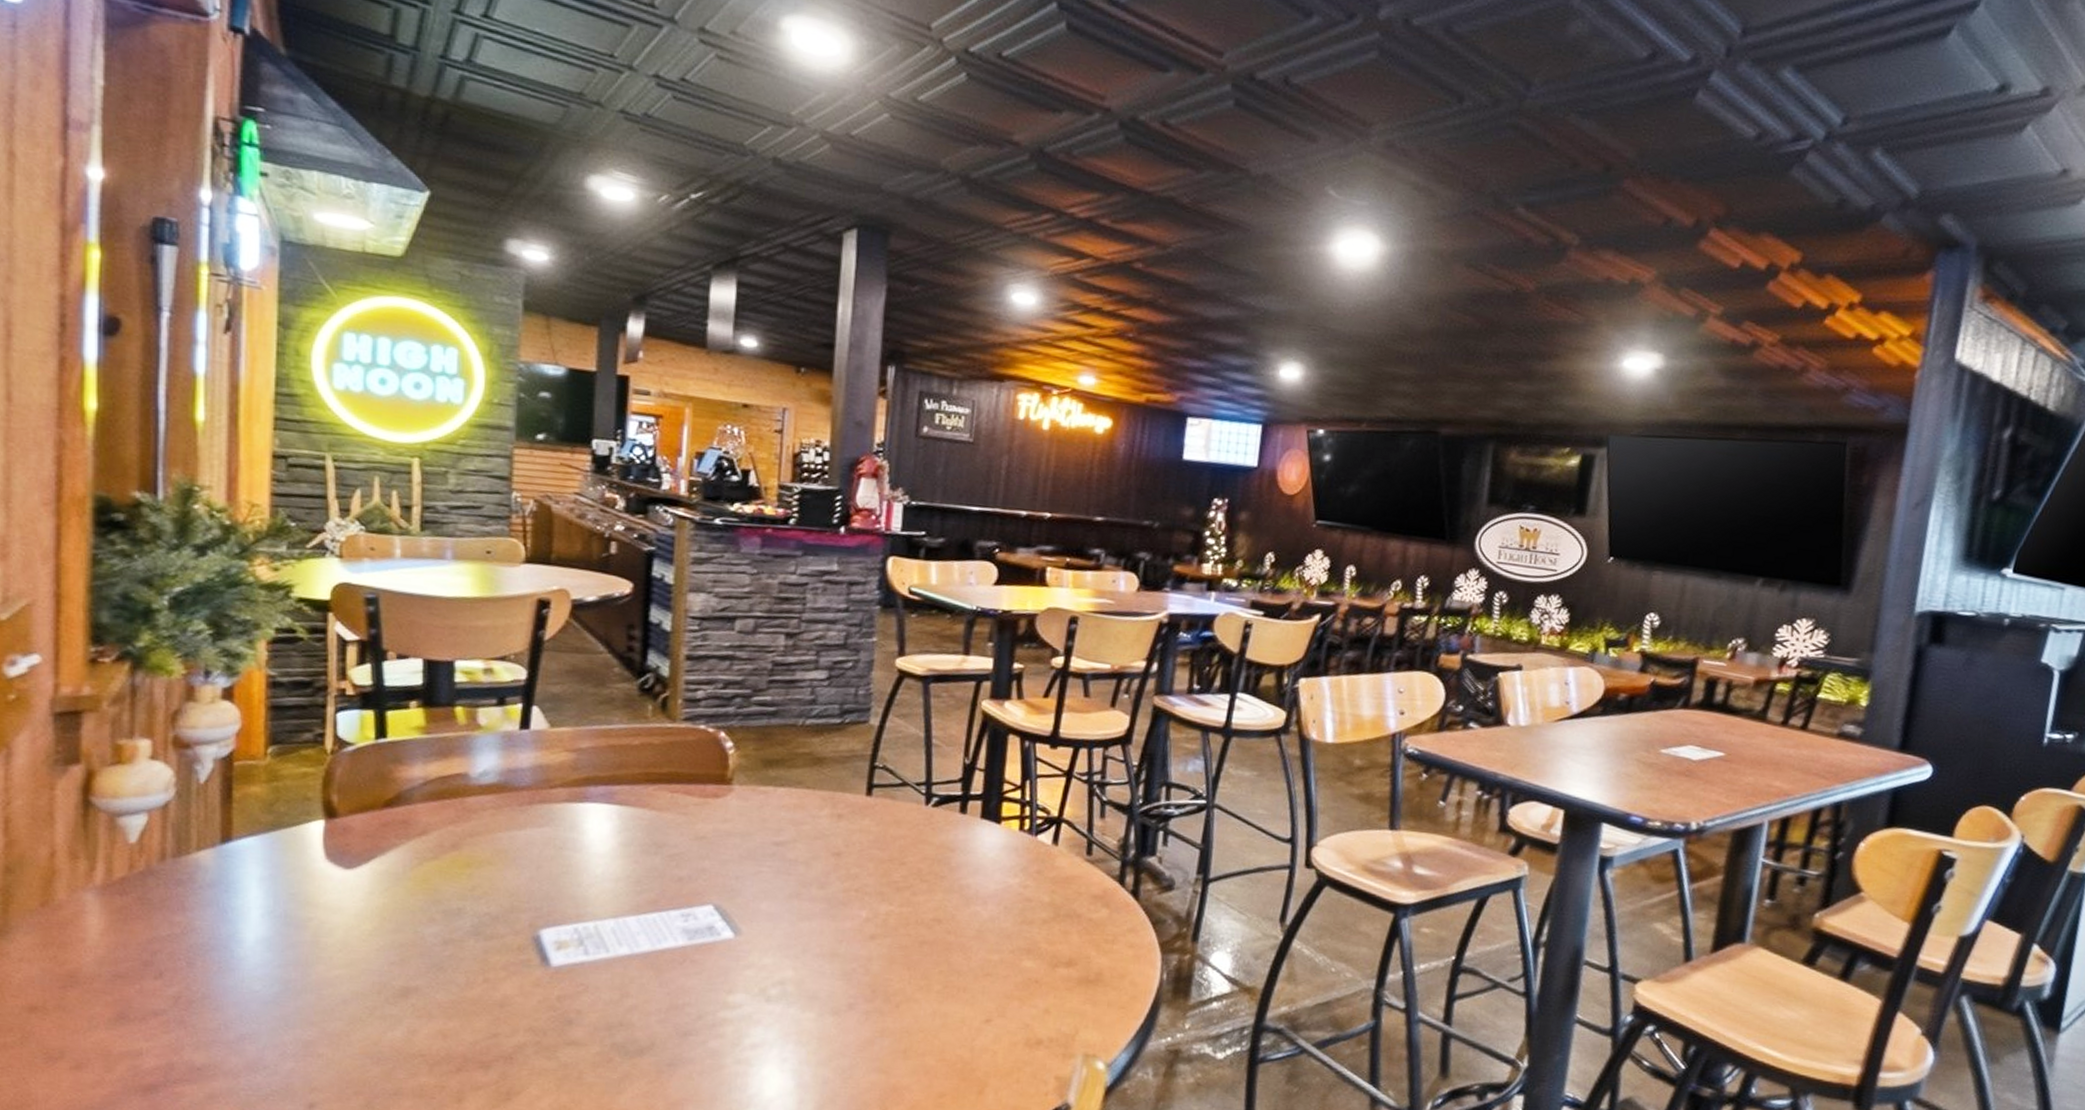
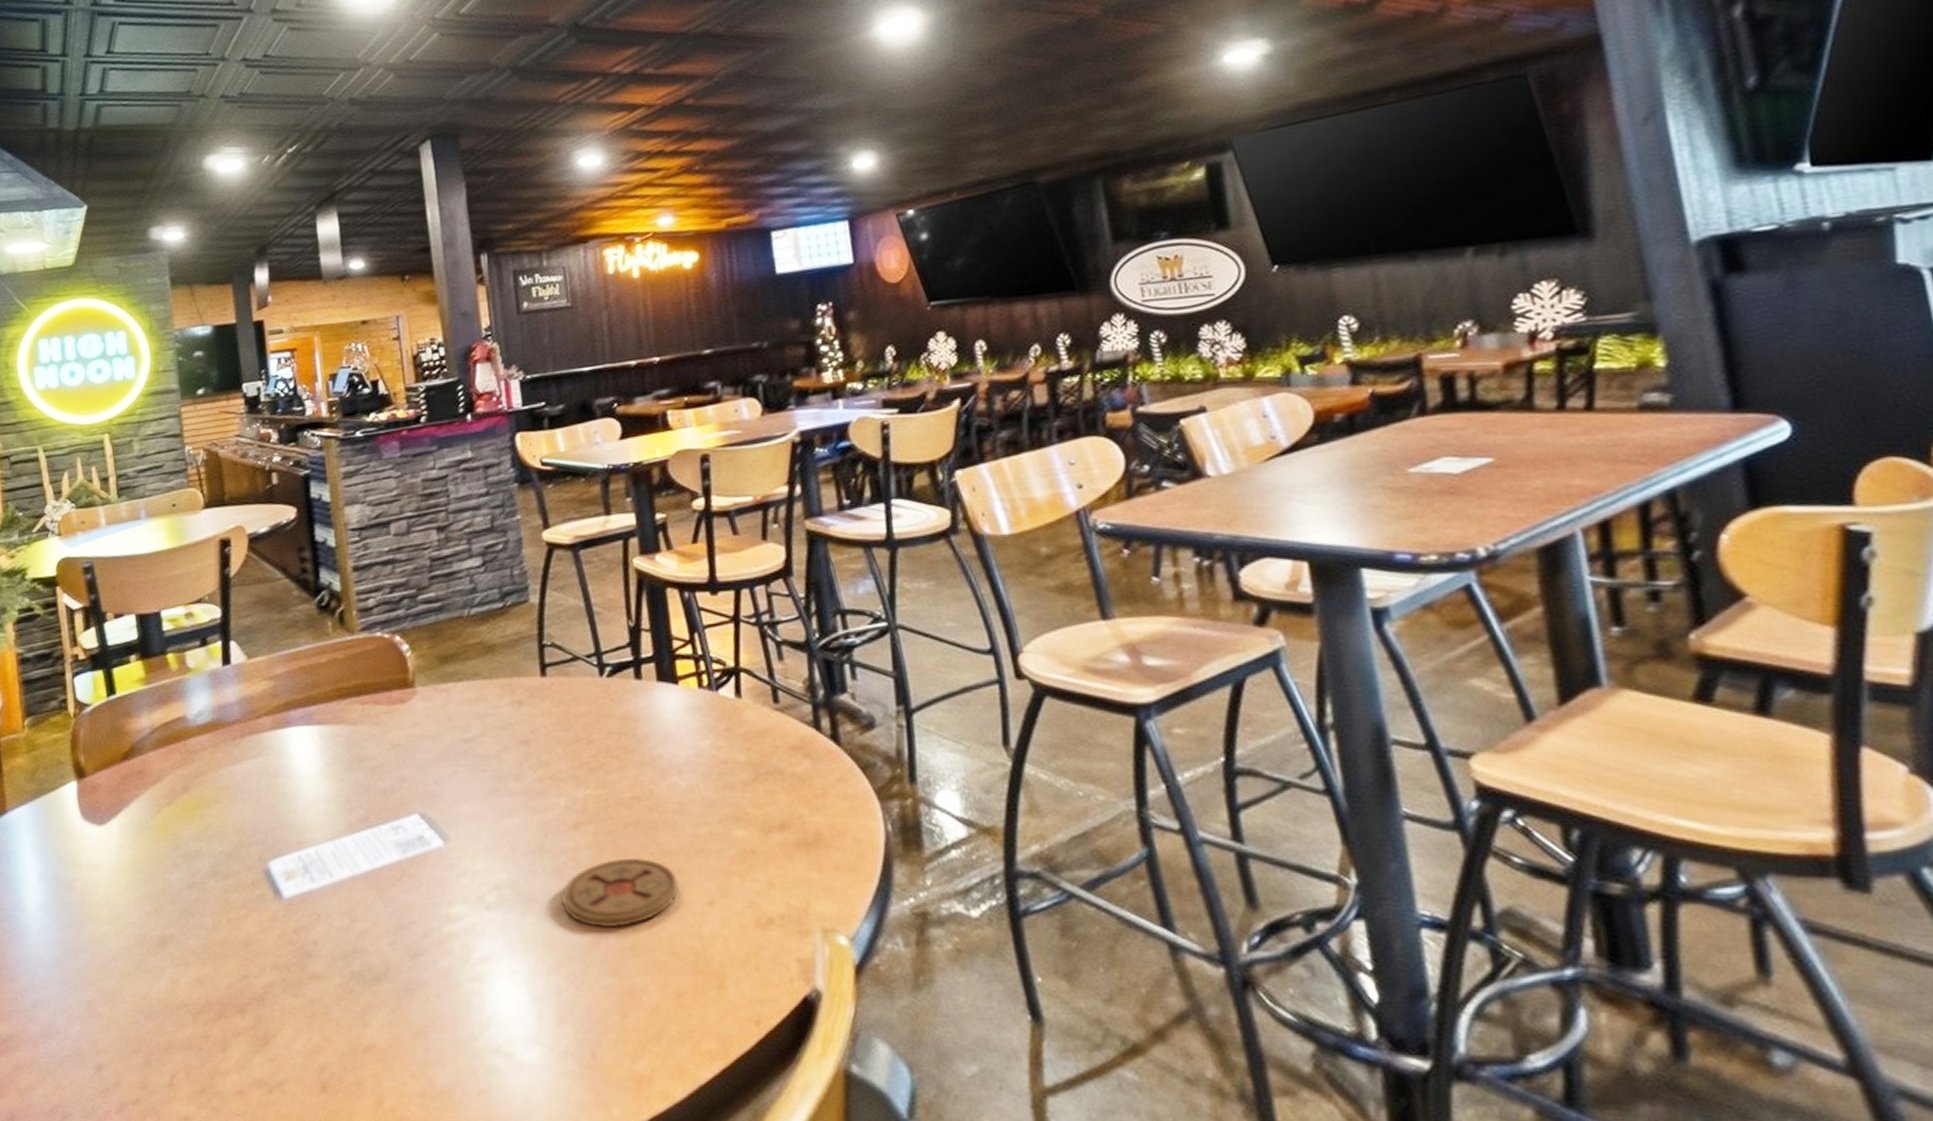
coaster: none [844,971,961,1032] -> present [562,857,679,928]

